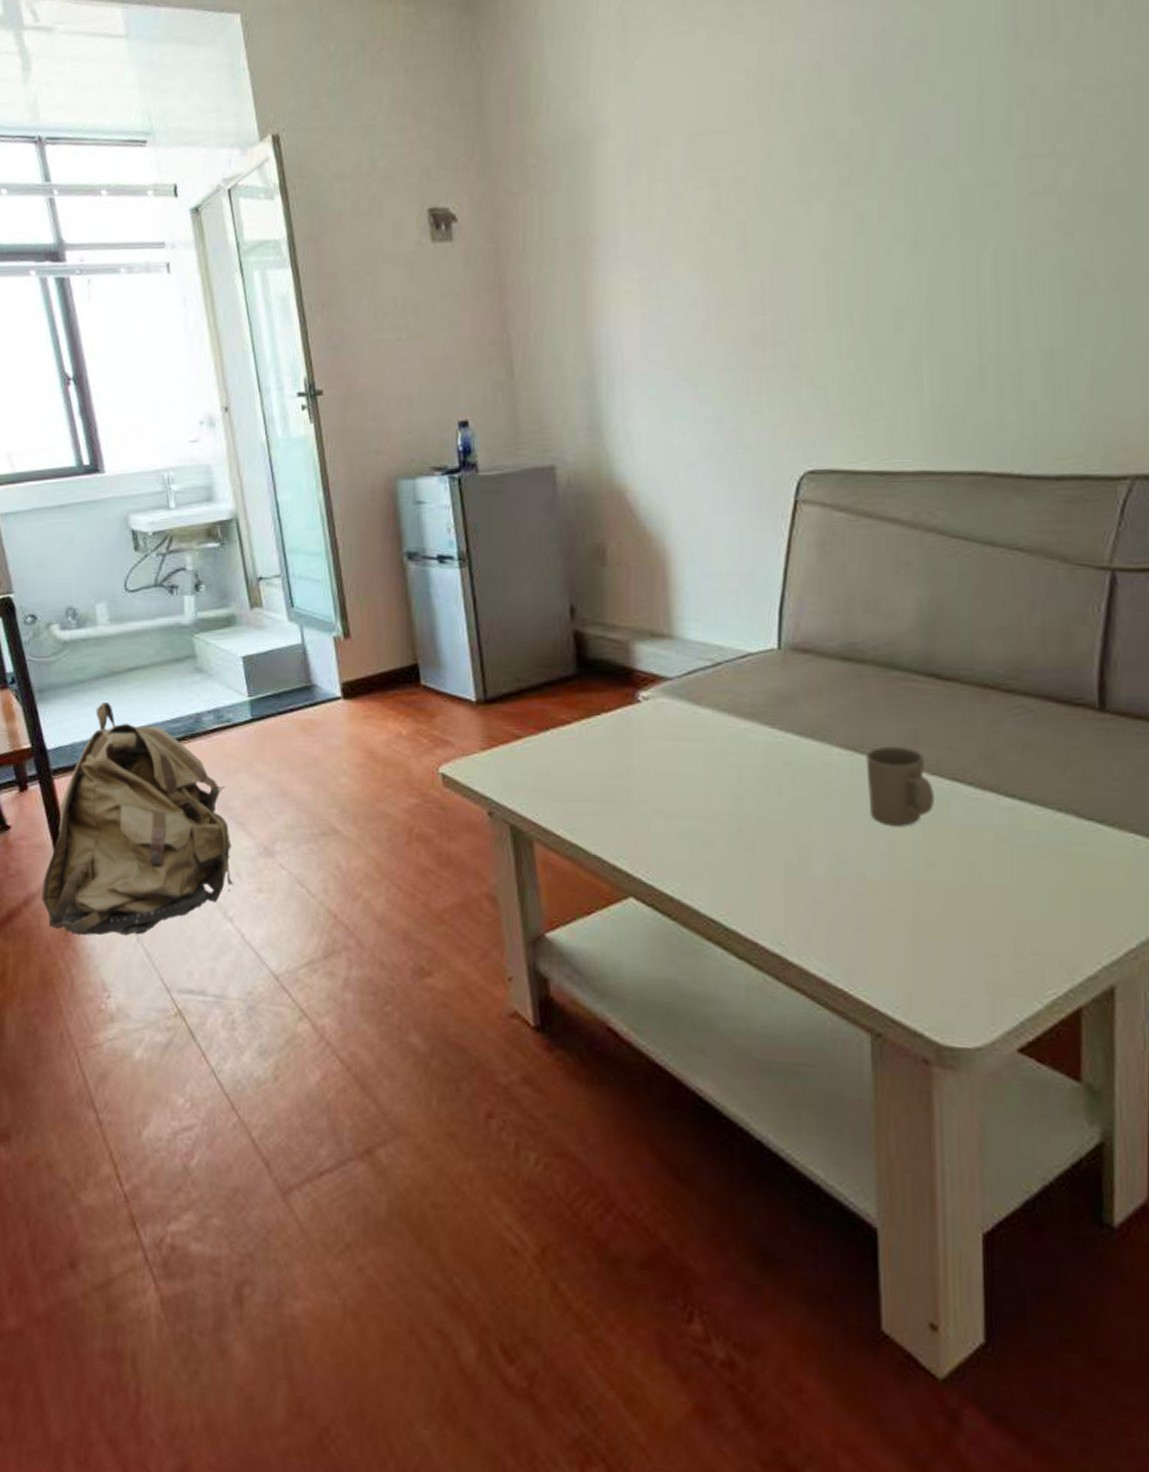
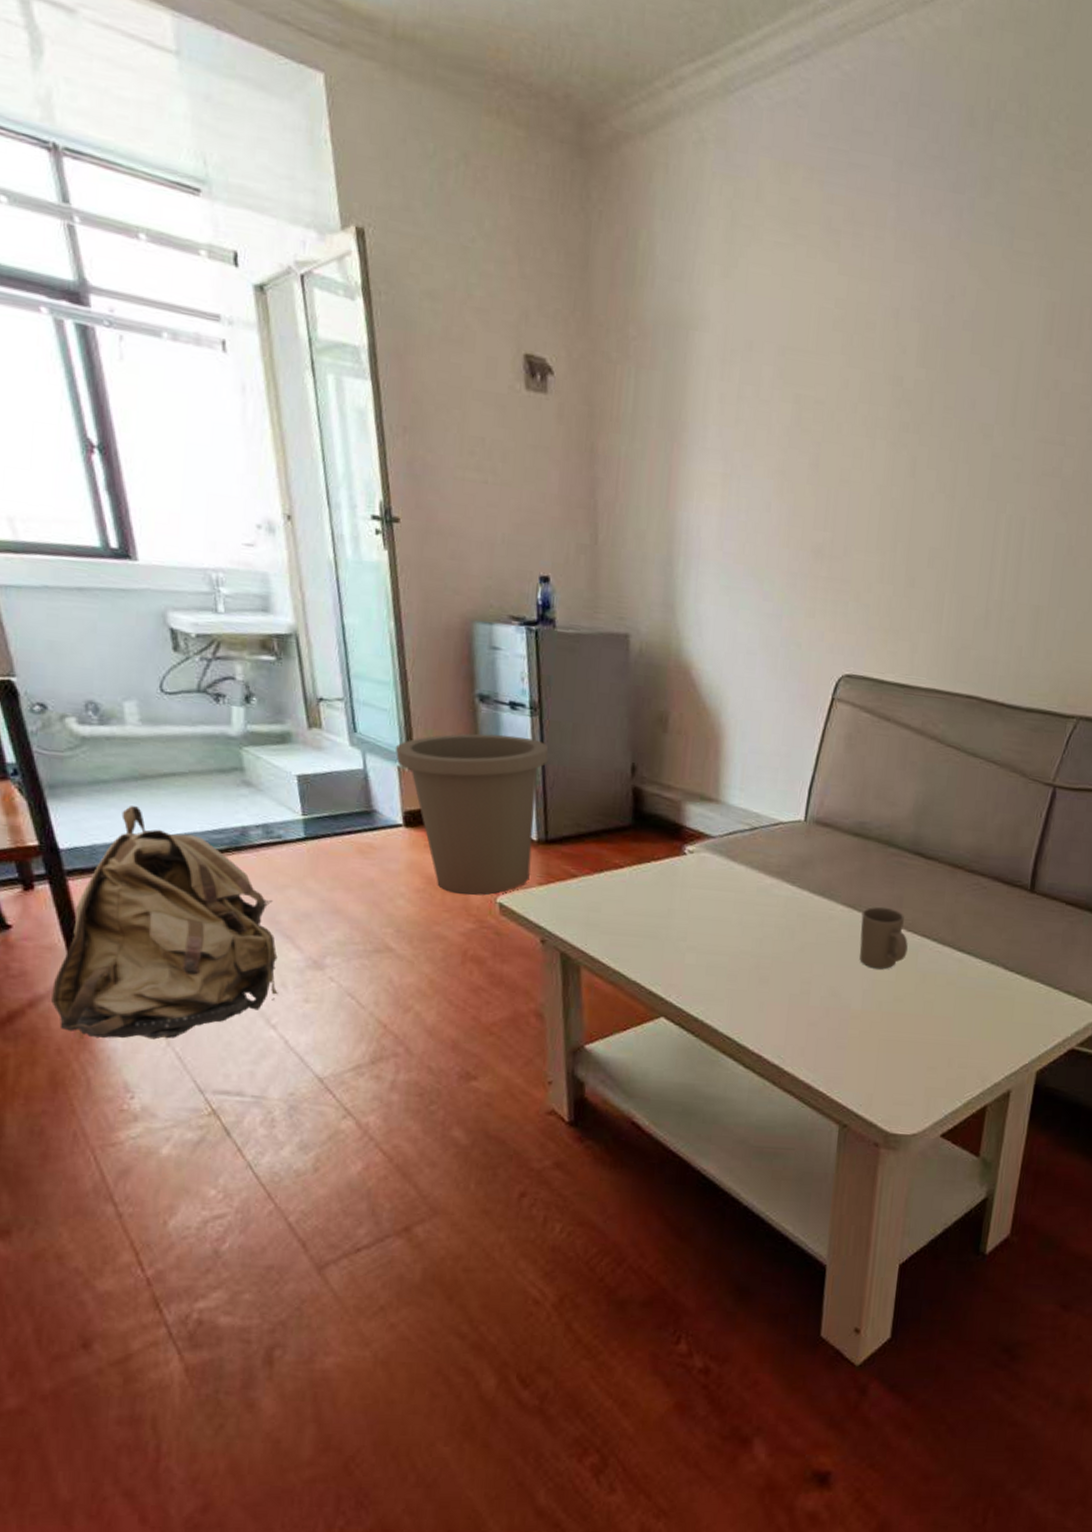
trash can: none [330,591,481,766] -> present [395,734,549,895]

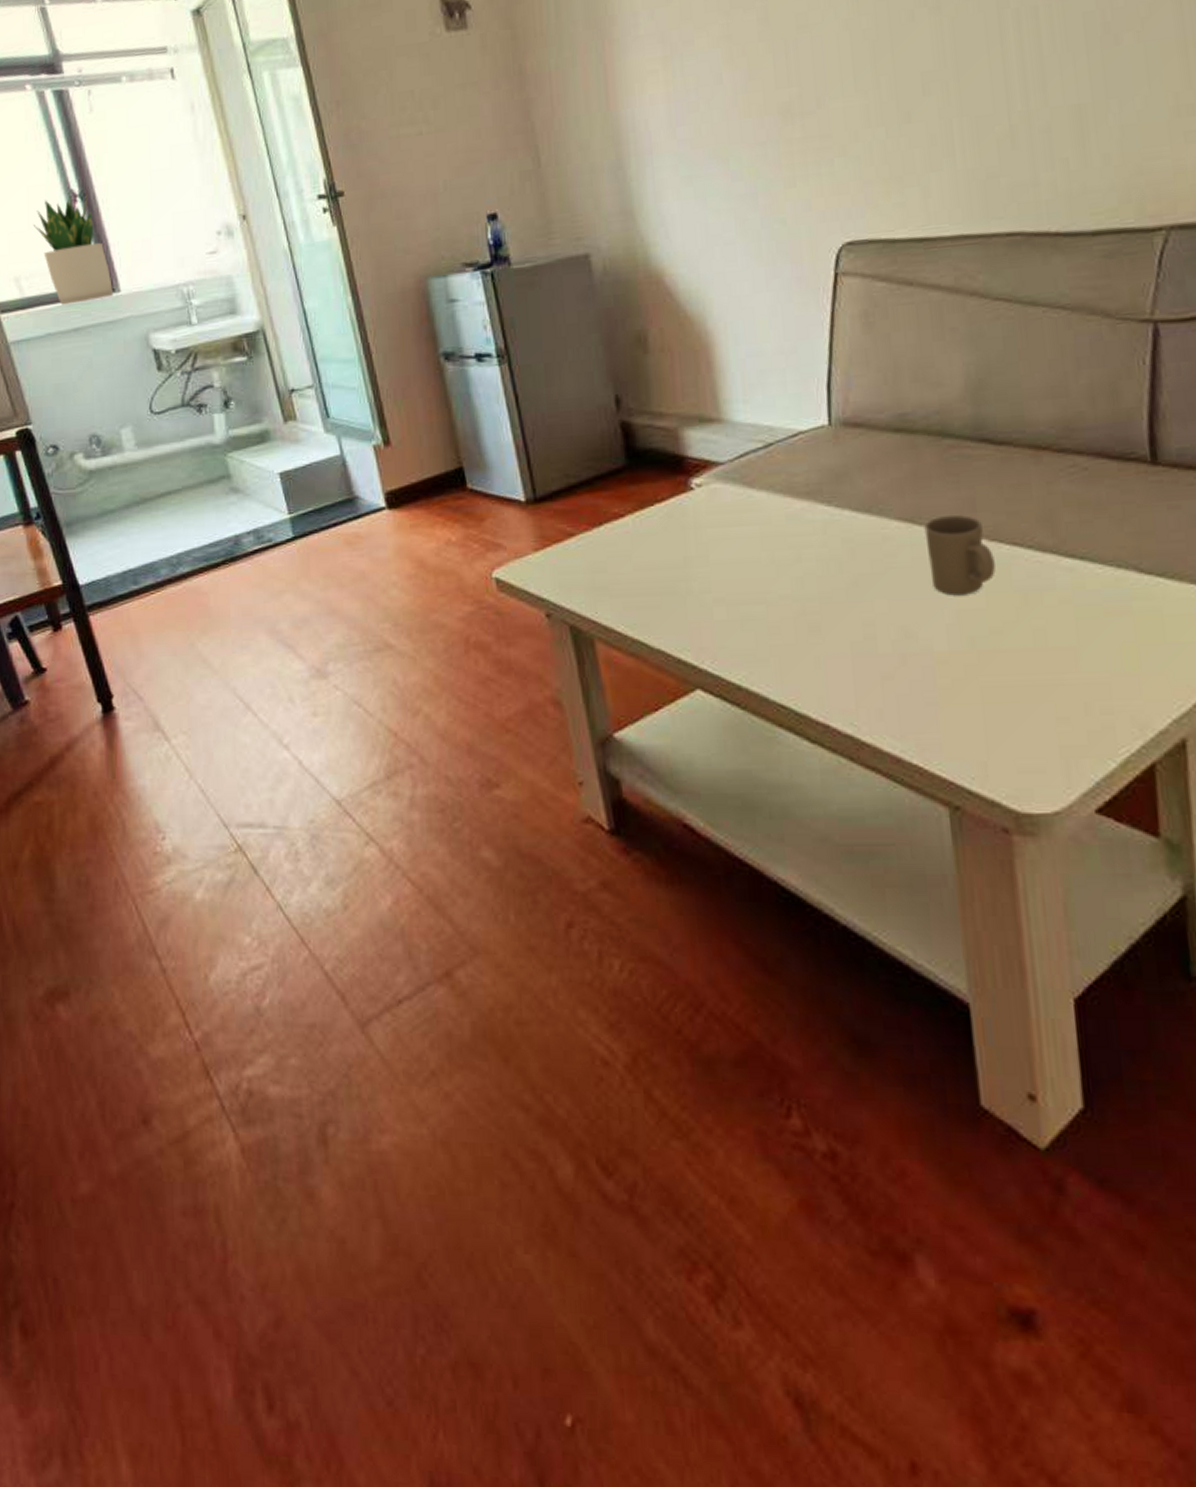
planter: none [37,439,130,564] -> present [34,191,114,305]
backpack: present [51,806,278,1040] -> none [85,531,287,777]
trash can: present [395,734,549,895] -> none [368,389,524,574]

